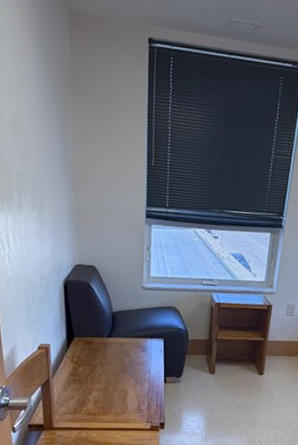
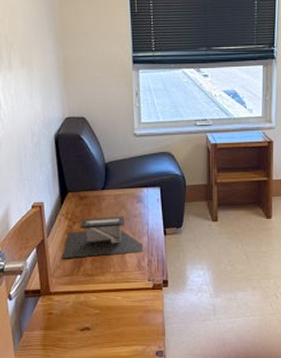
desk lamp: none [66,362,145,399] -> present [62,215,144,259]

